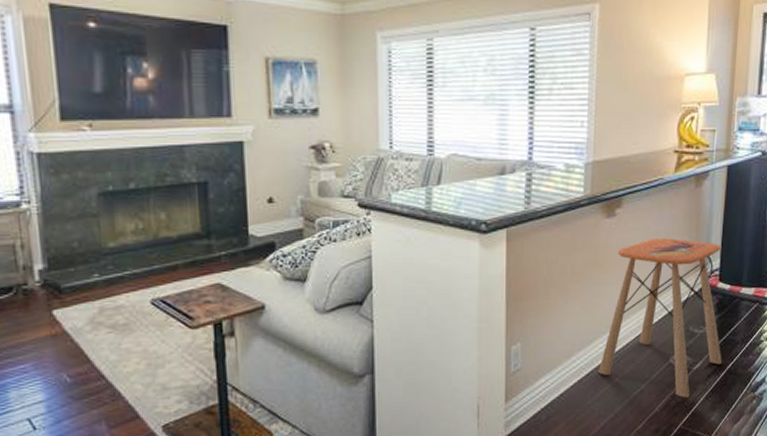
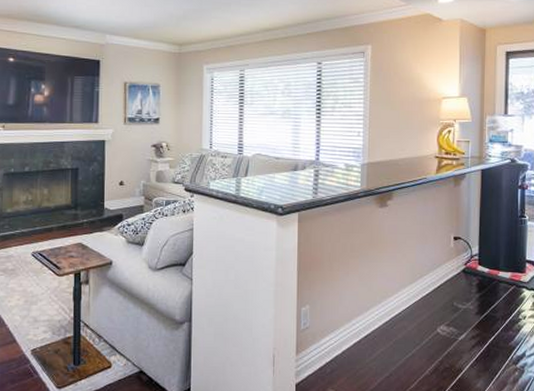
side table: present [598,238,722,398] -> none [375,226,484,364]

